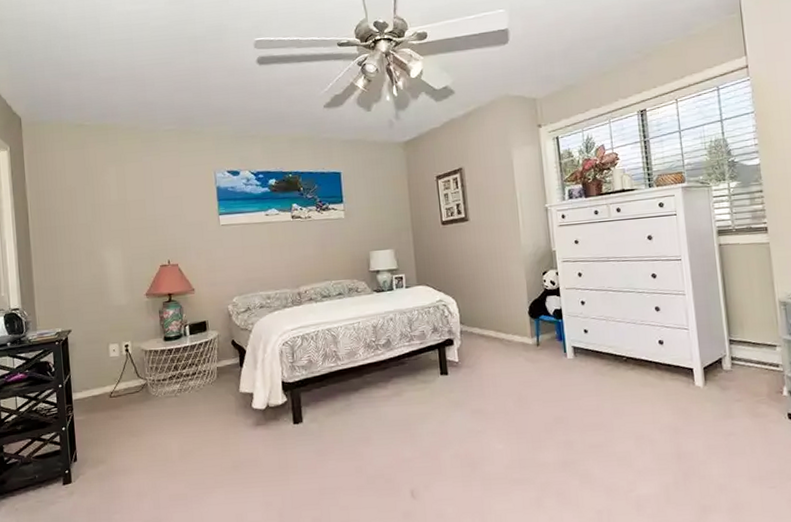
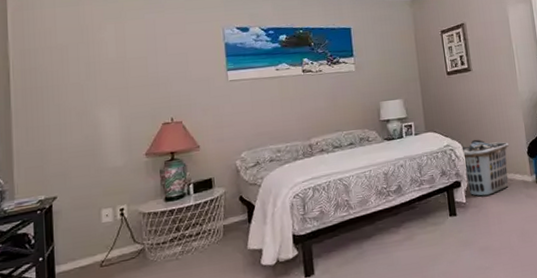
clothes hamper: none [454,295,509,356] -> present [461,139,510,196]

